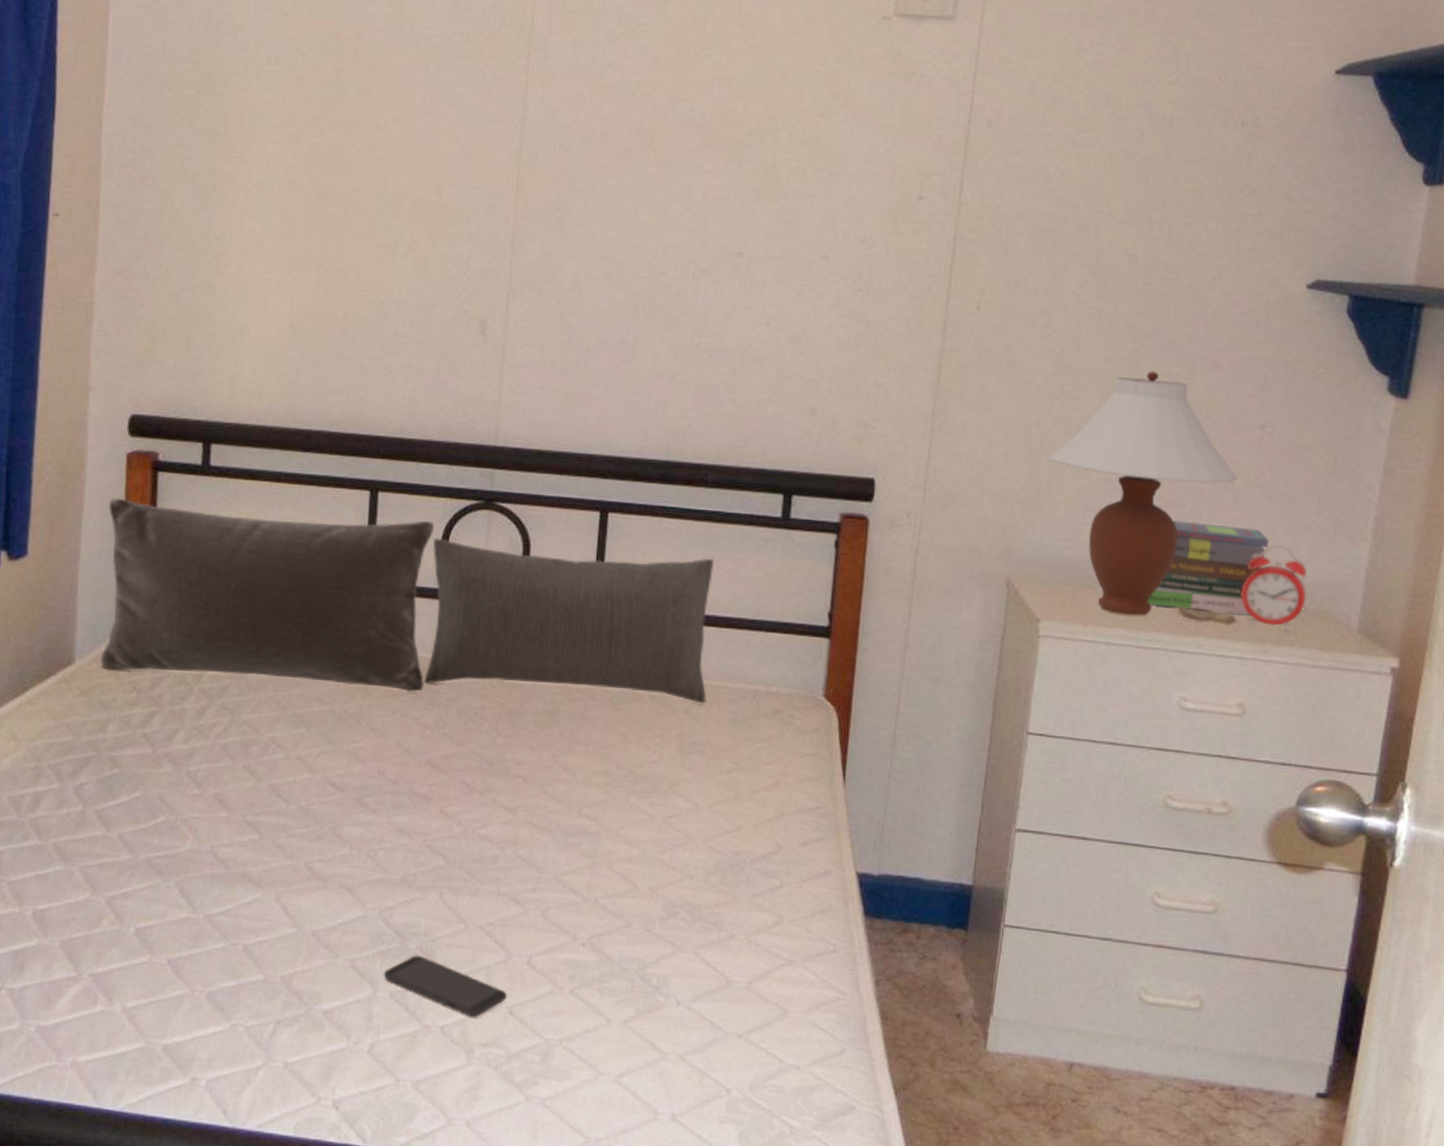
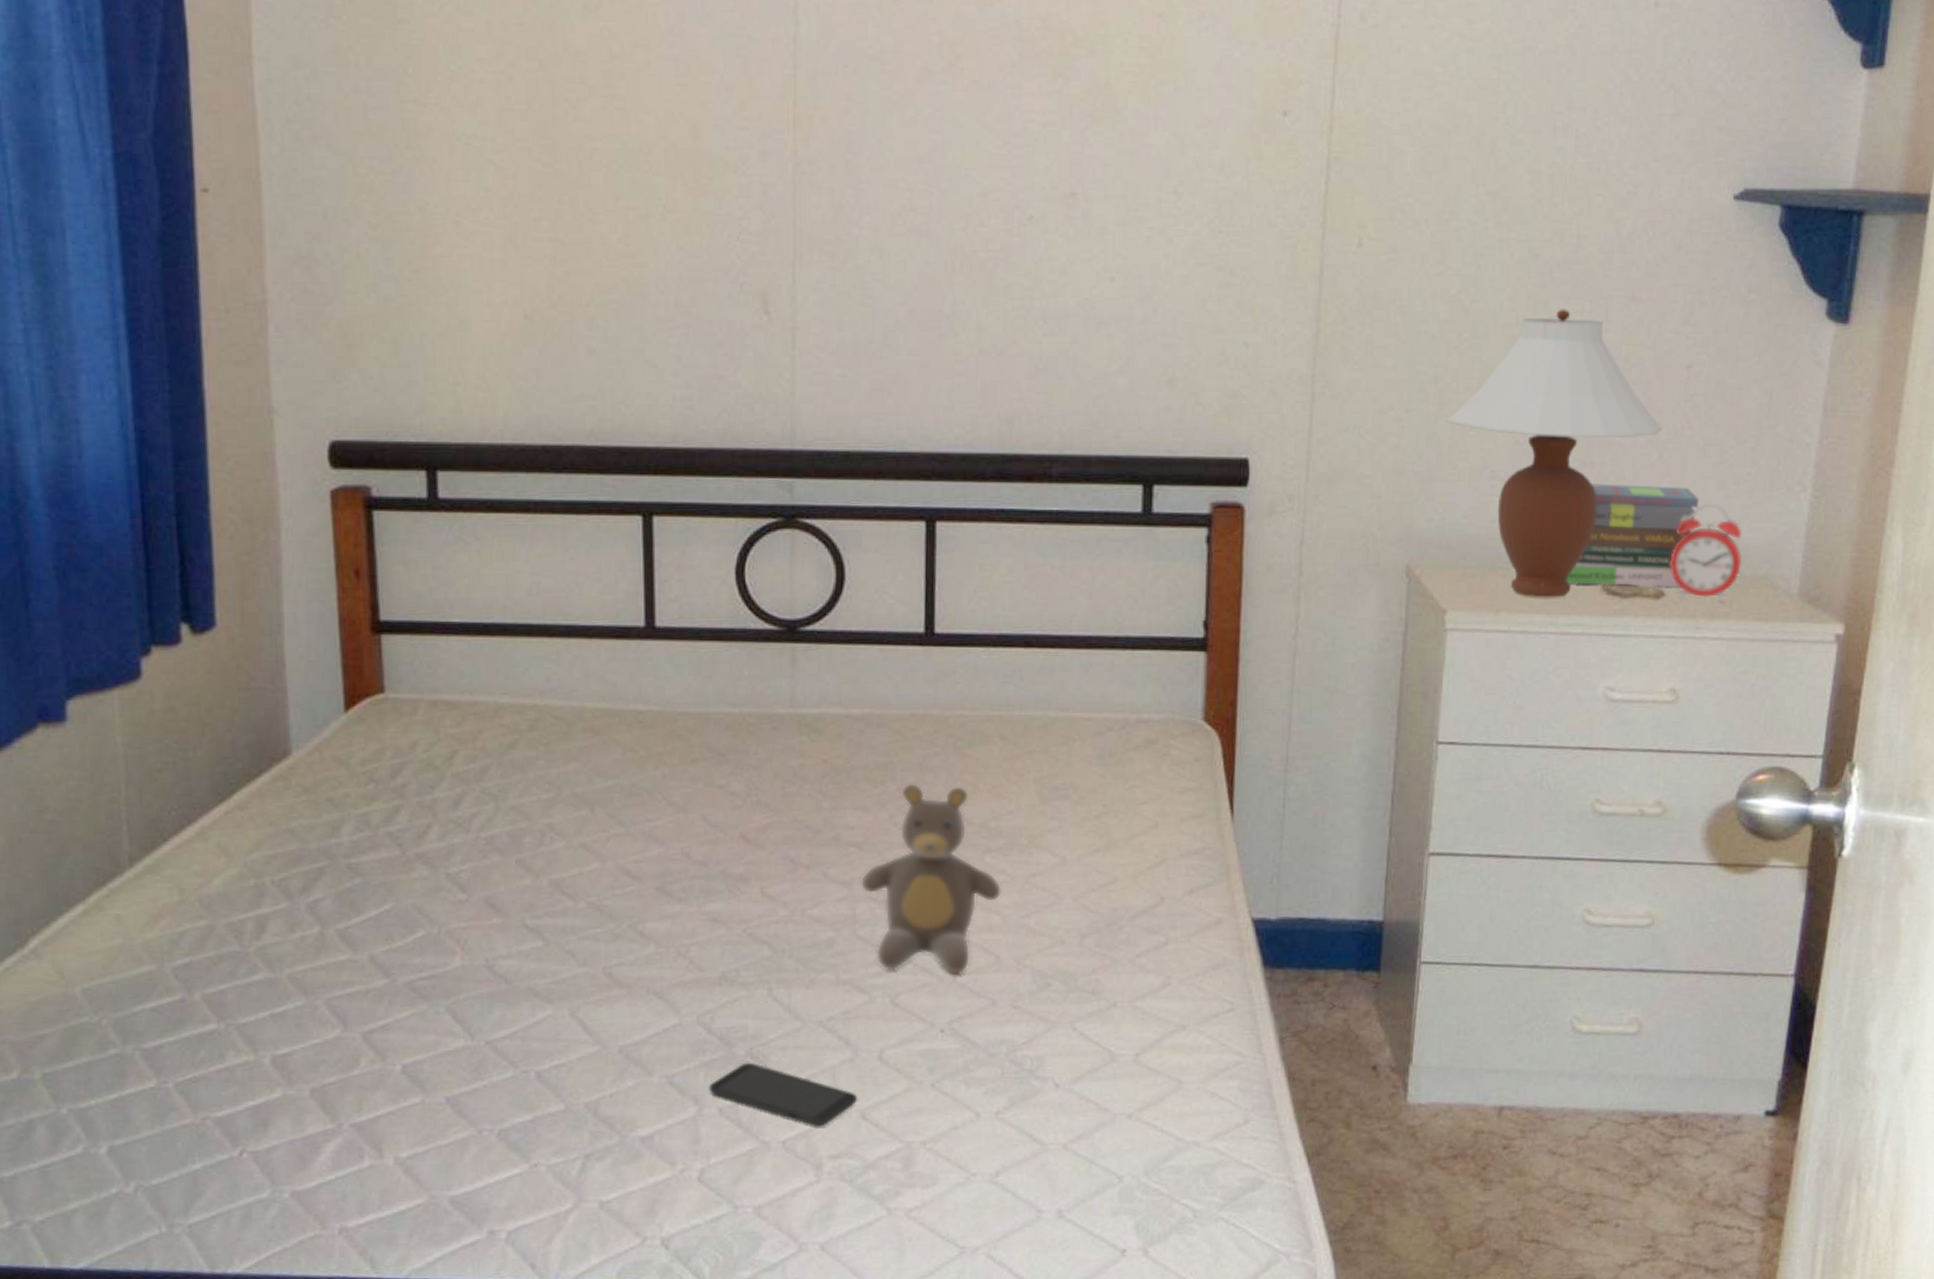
pillow: present [100,498,435,692] -> none [313,547,729,760]
pillow: present [424,538,714,704] -> none [726,567,1067,744]
teddy bear: none [523,730,642,897] -> present [860,784,1001,975]

